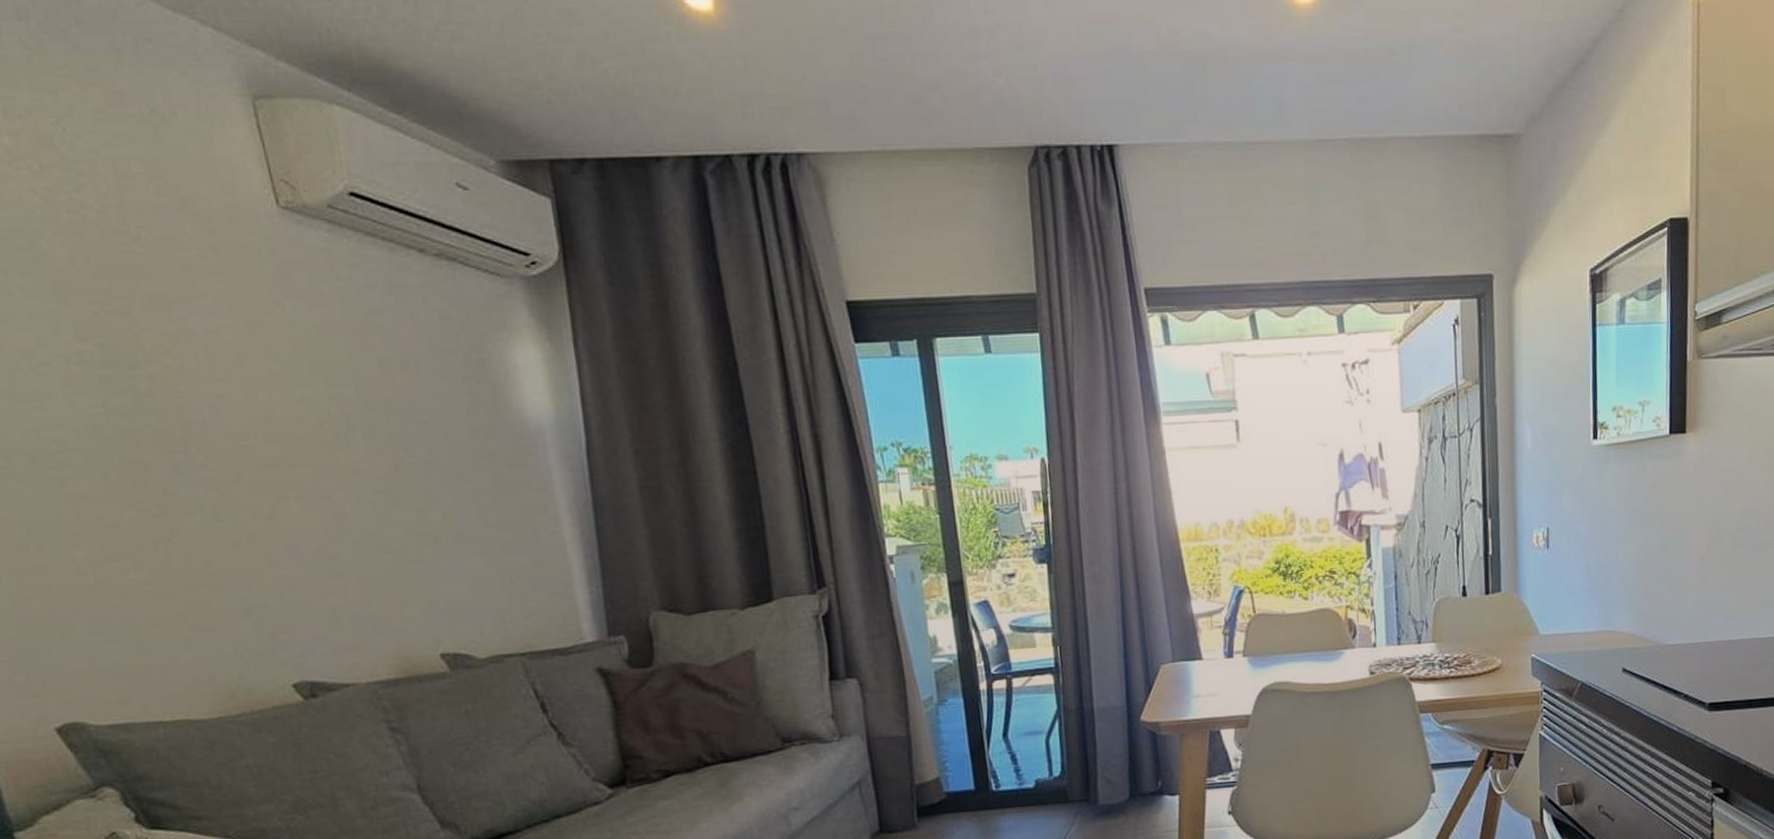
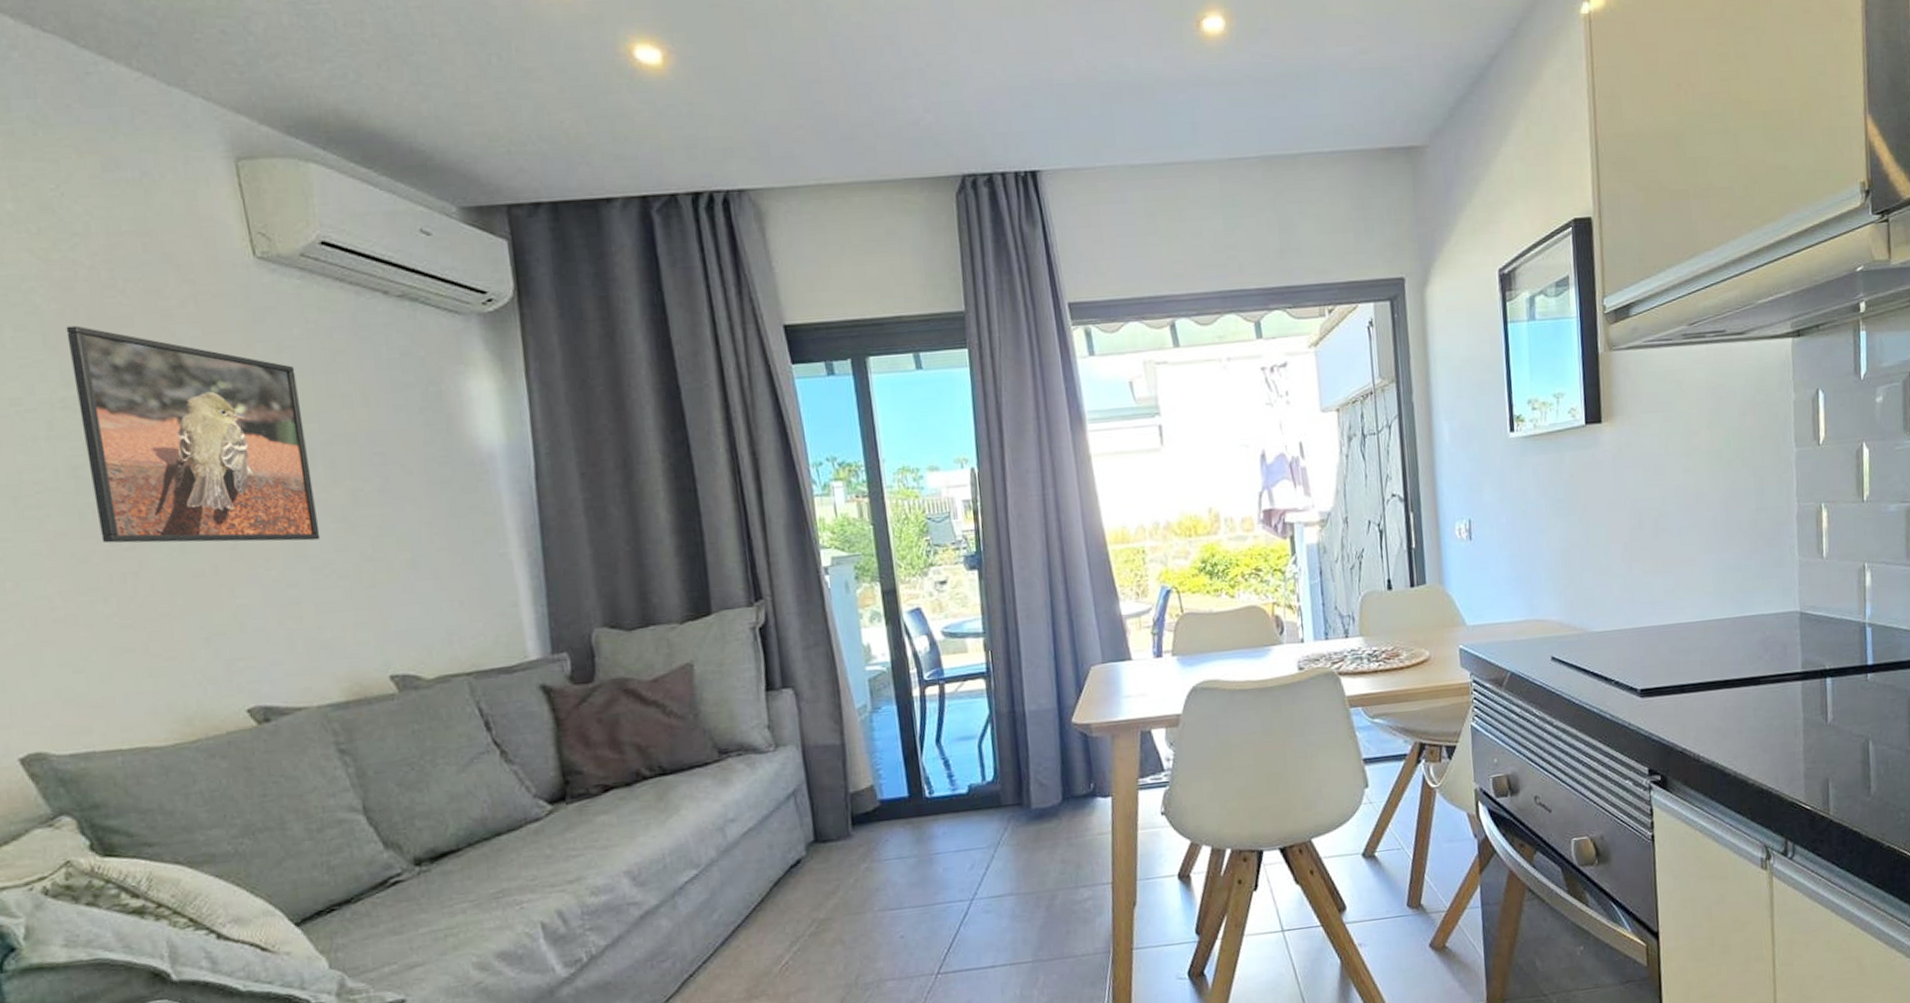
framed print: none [77,274,362,512] -> present [66,325,321,543]

